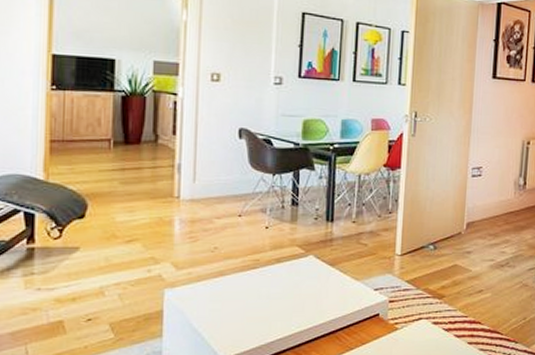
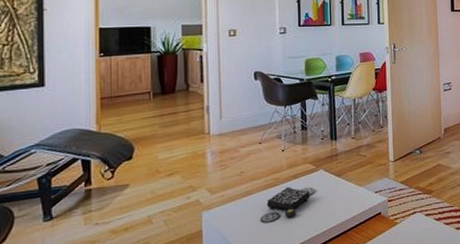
board game: none [233,271,302,311] -> present [260,186,315,224]

